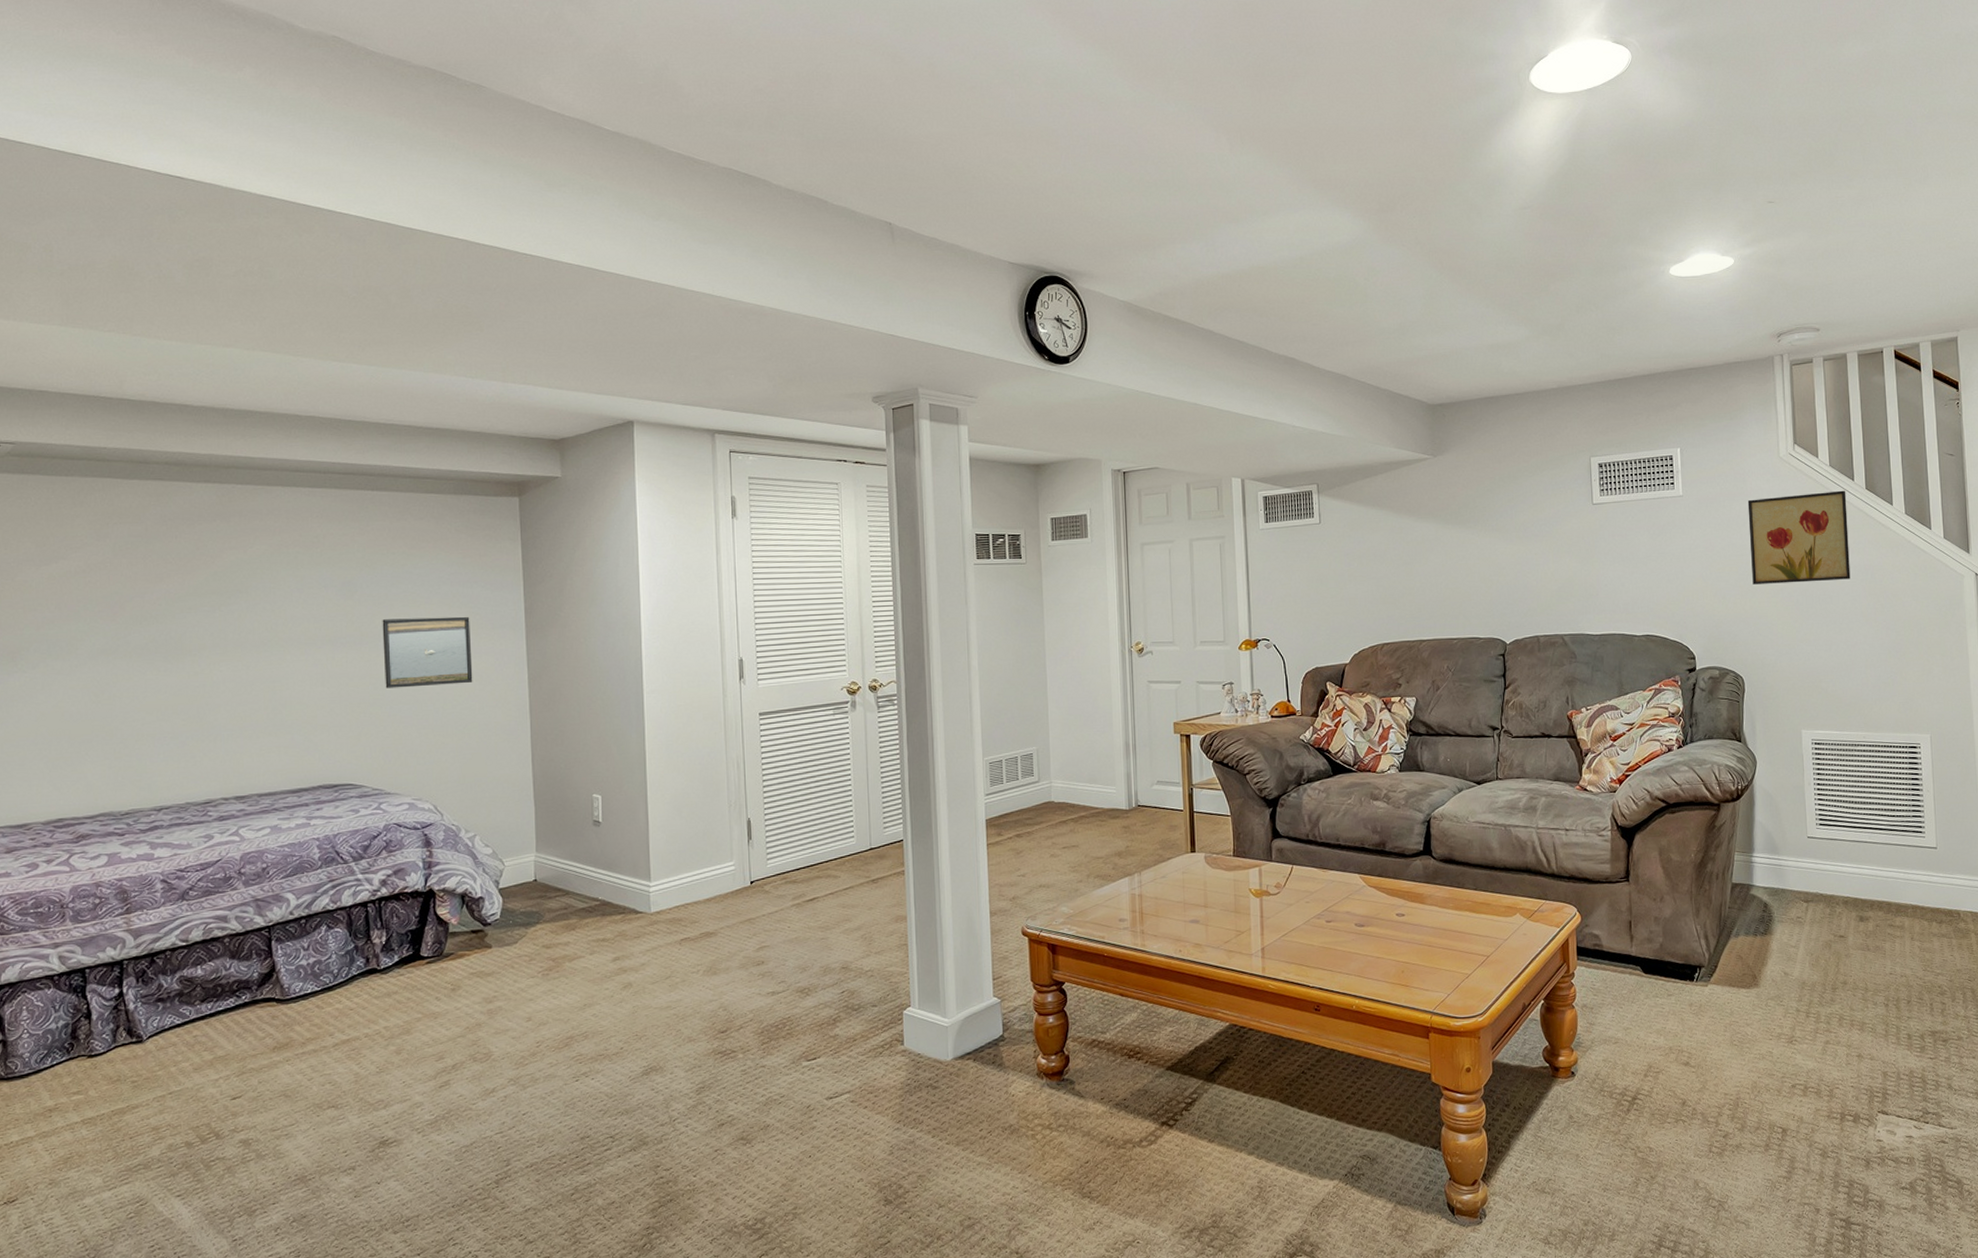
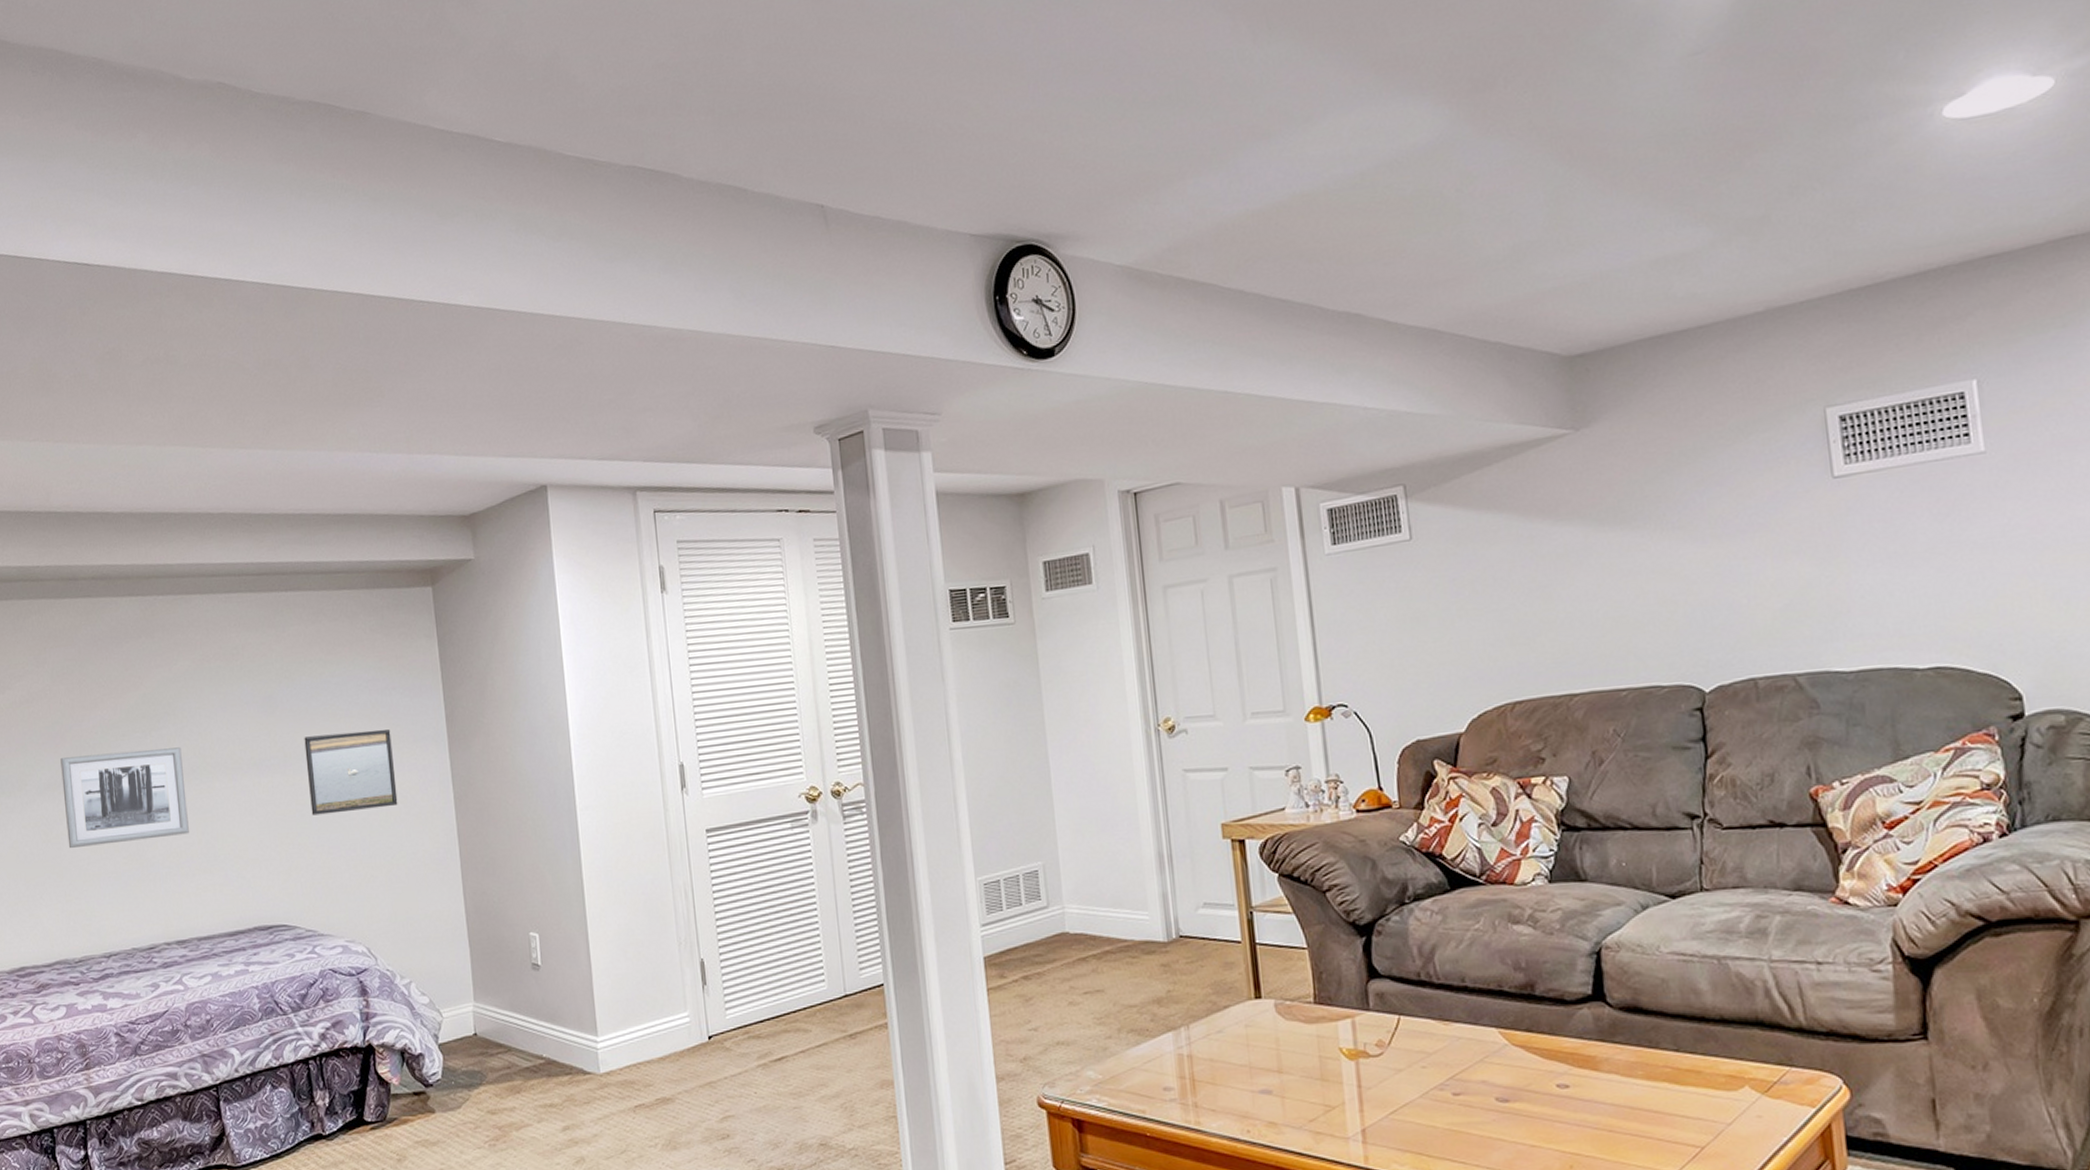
wall art: none [118,622,255,709] -> present [60,747,189,848]

